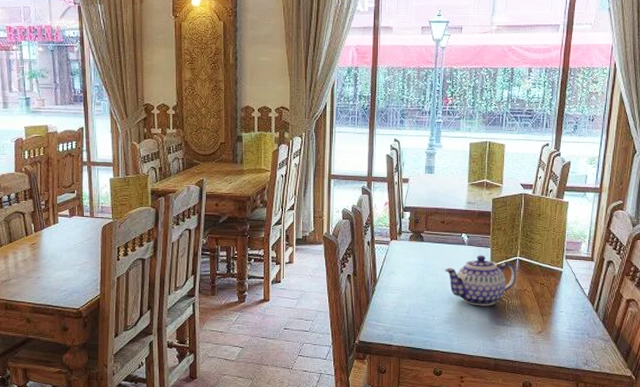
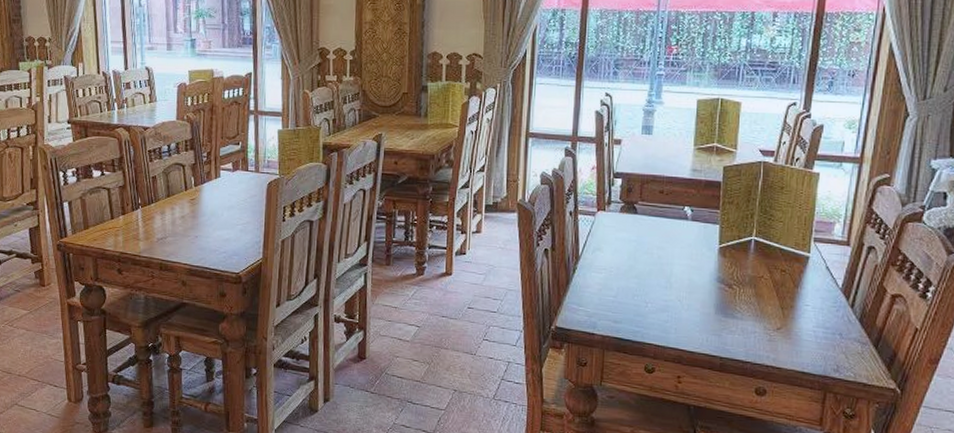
teapot: present [445,255,517,306] -> none [662,232,751,294]

